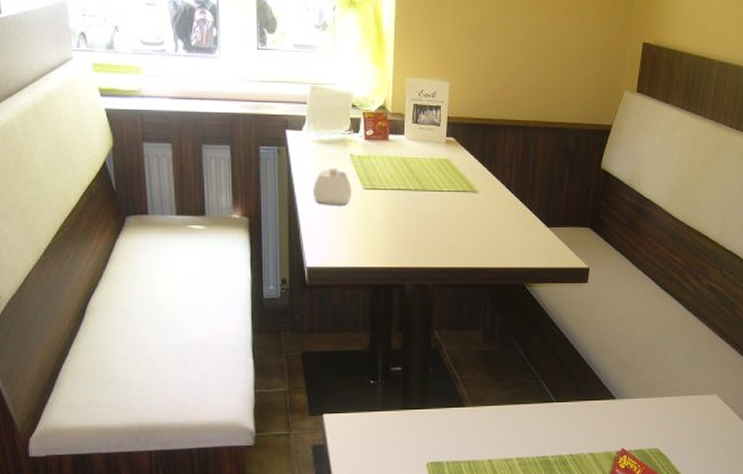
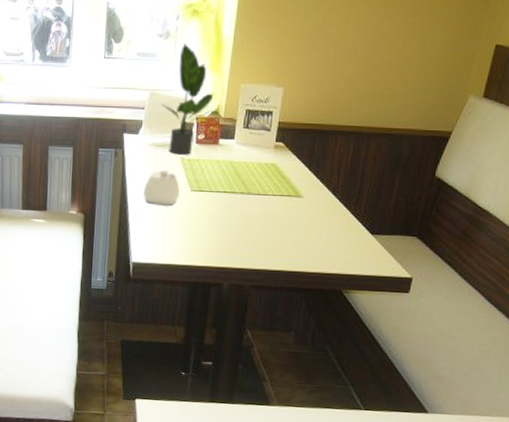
potted plant: none [325,35,382,152] -> present [162,43,215,155]

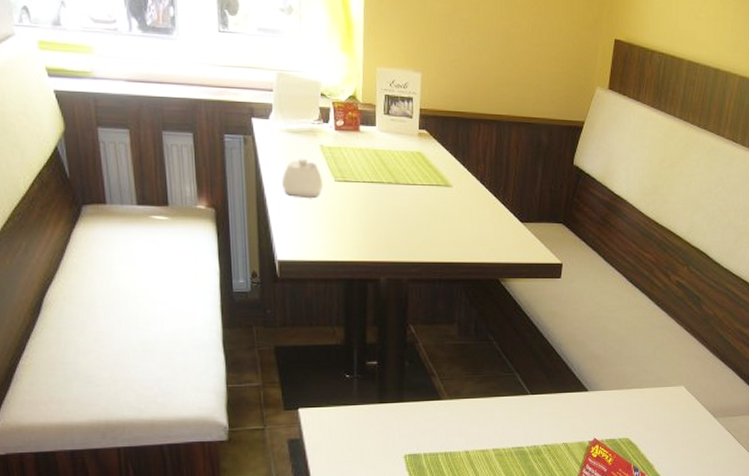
potted plant: present [162,43,215,155] -> none [292,19,352,142]

